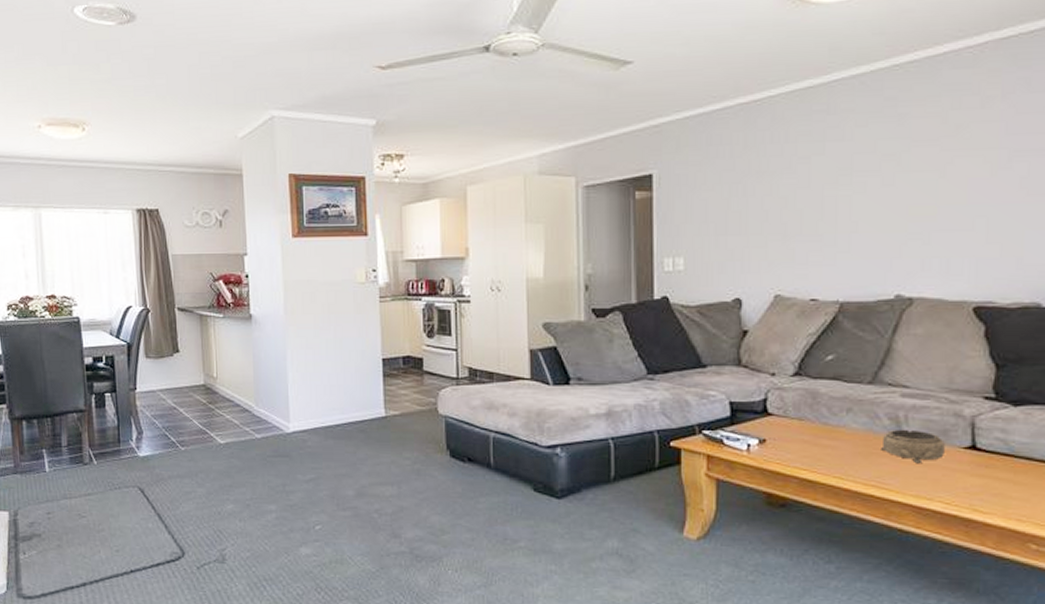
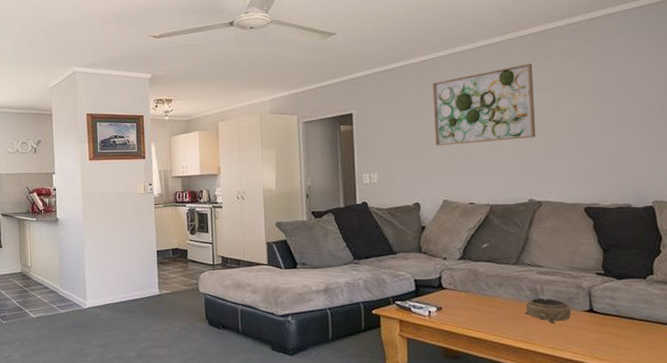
wall art: none [766,104,912,221] -> present [432,64,536,146]

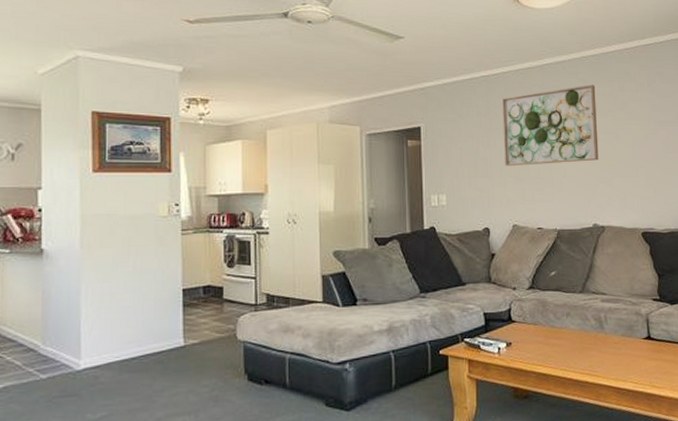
decorative bowl: present [525,298,571,324] -> none [591,327,631,354]

